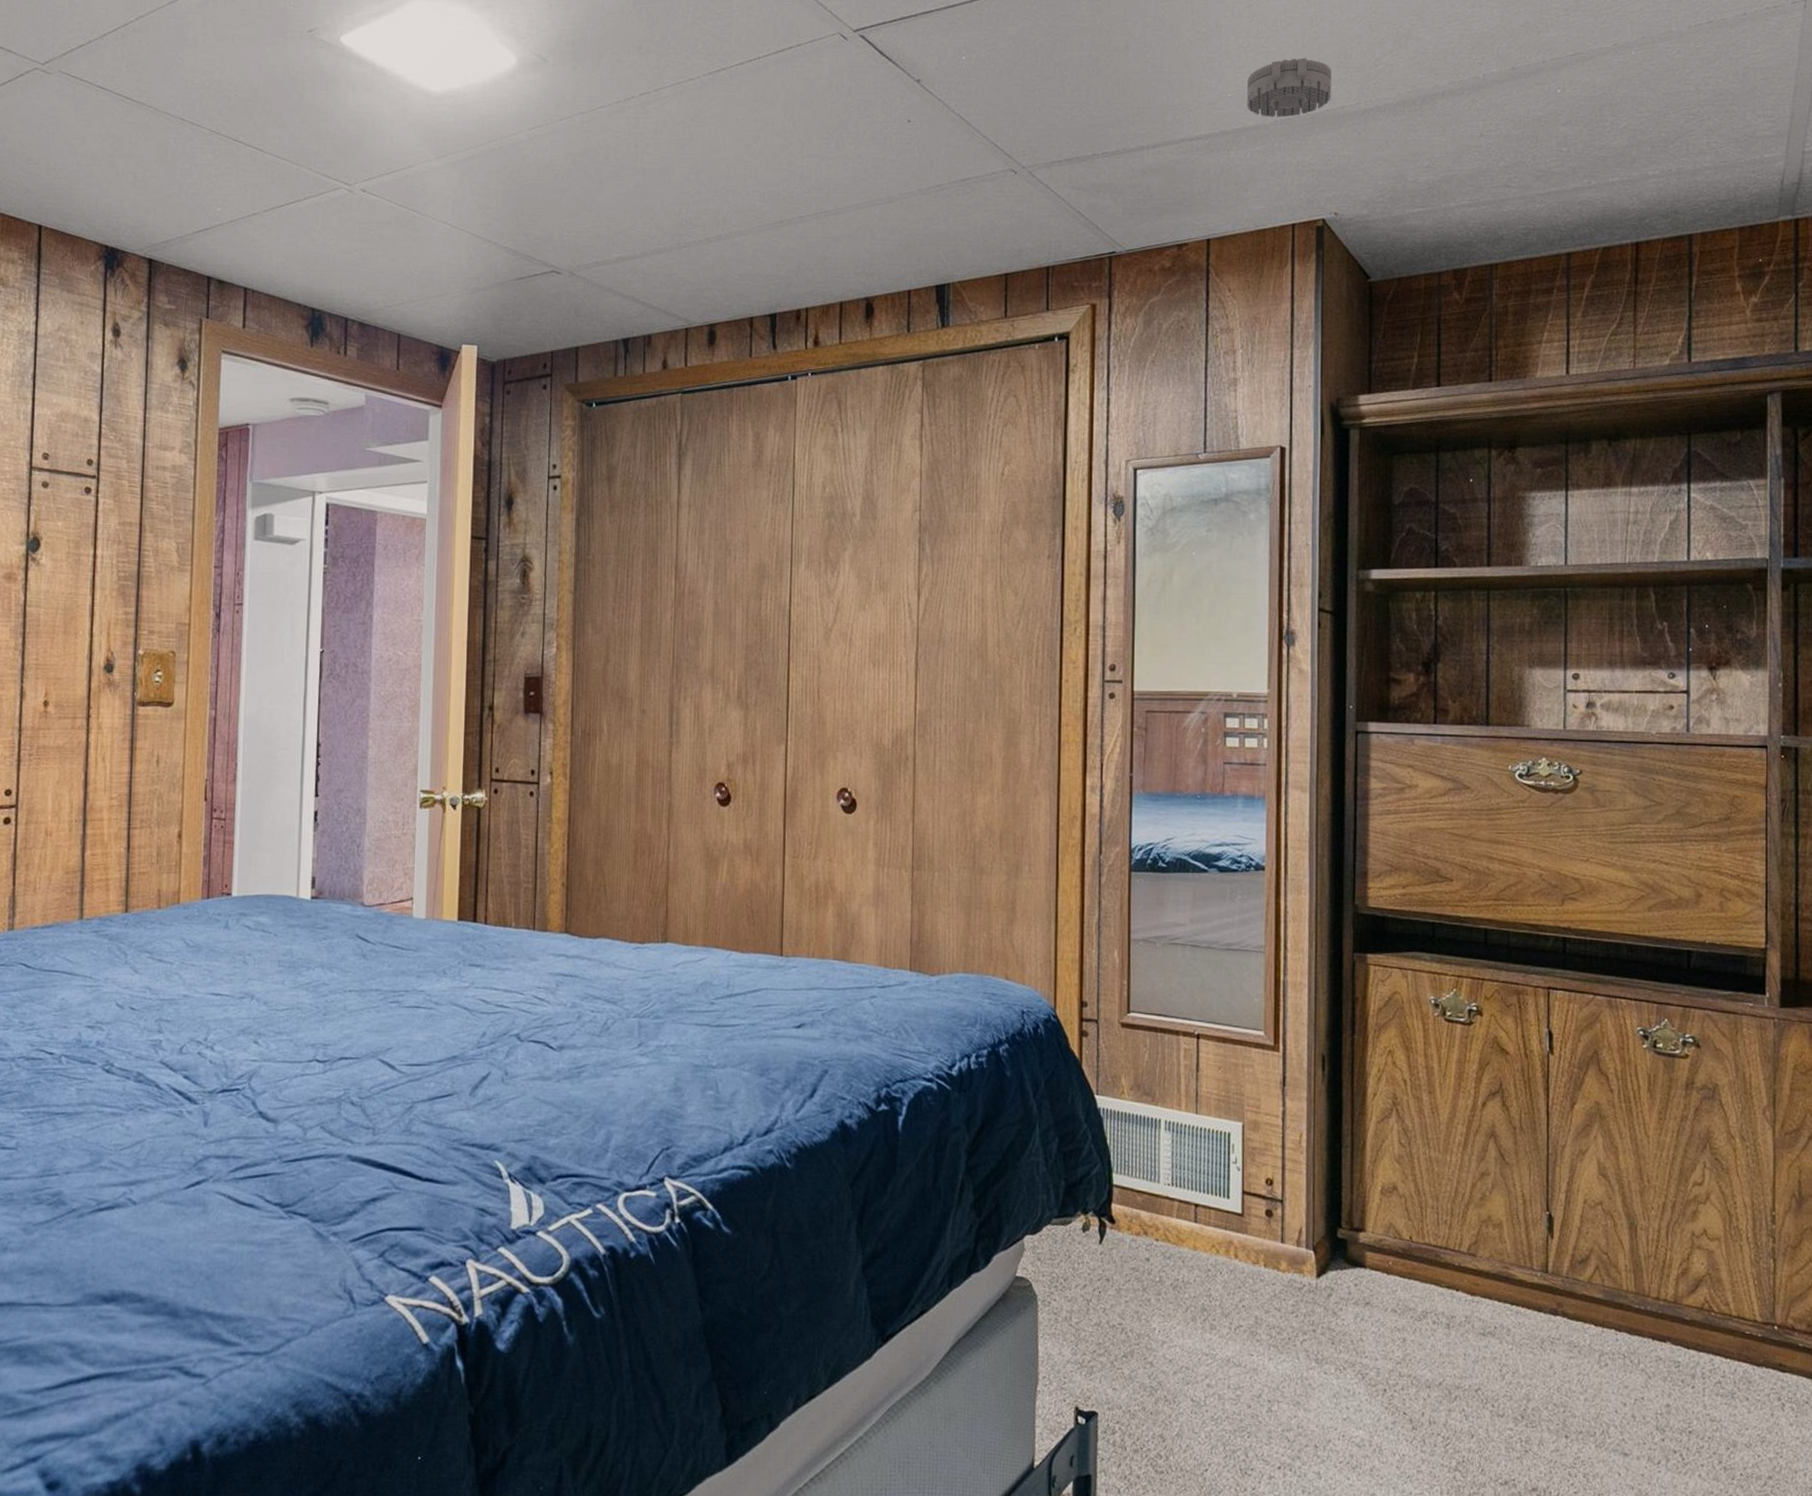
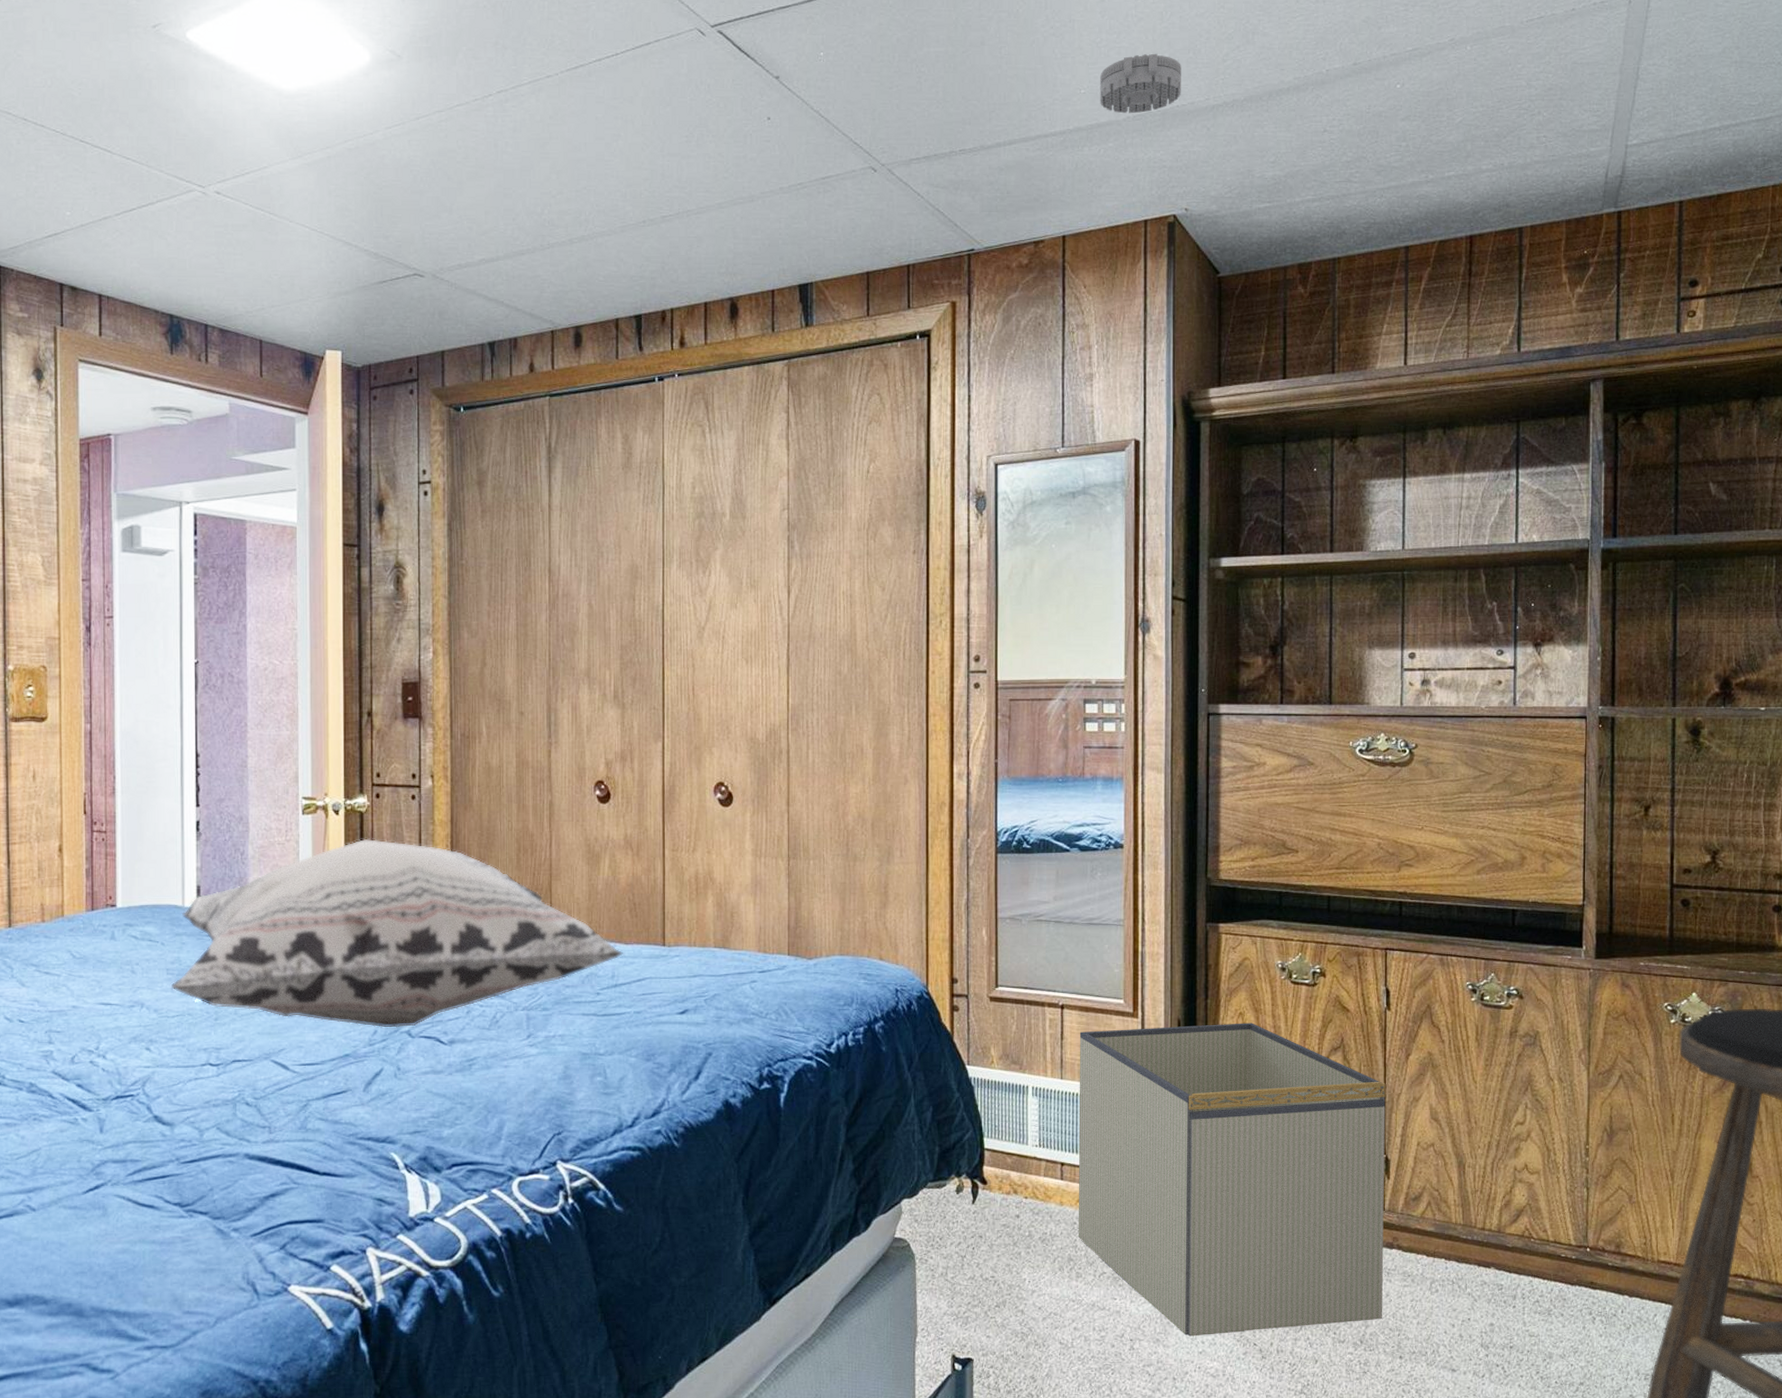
decorative pillow: none [281,834,740,1031] -> present [170,838,624,1028]
storage bin: none [1213,1061,1549,1401] -> present [1078,1023,1386,1337]

